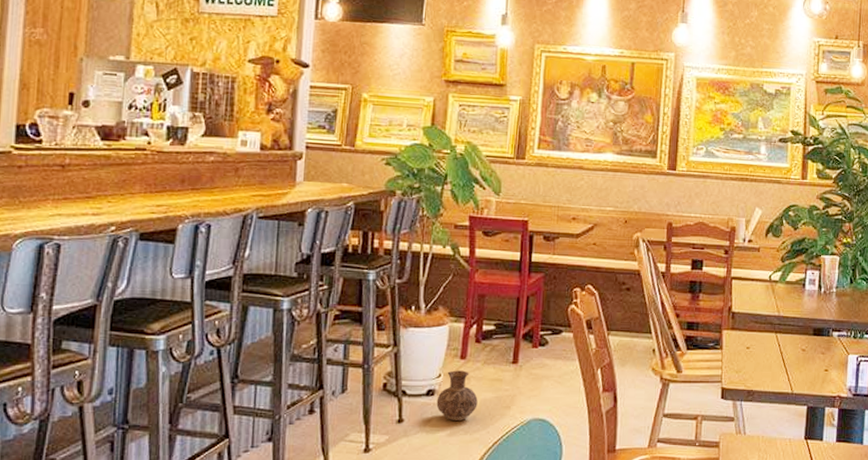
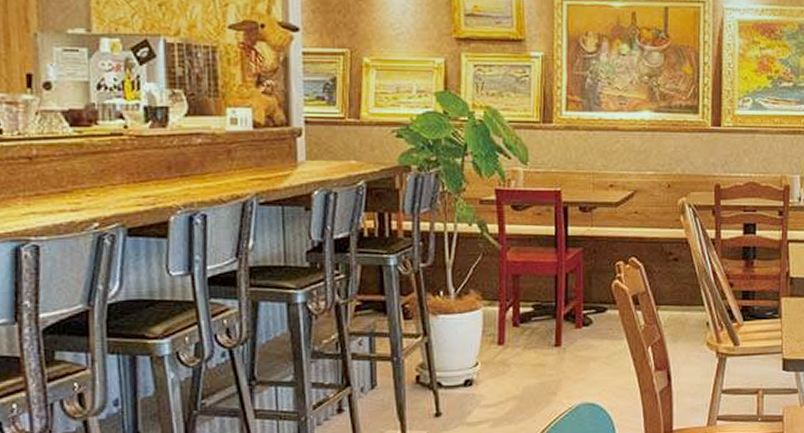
ceramic jug: present [436,370,478,422] -> none [476,357,521,412]

